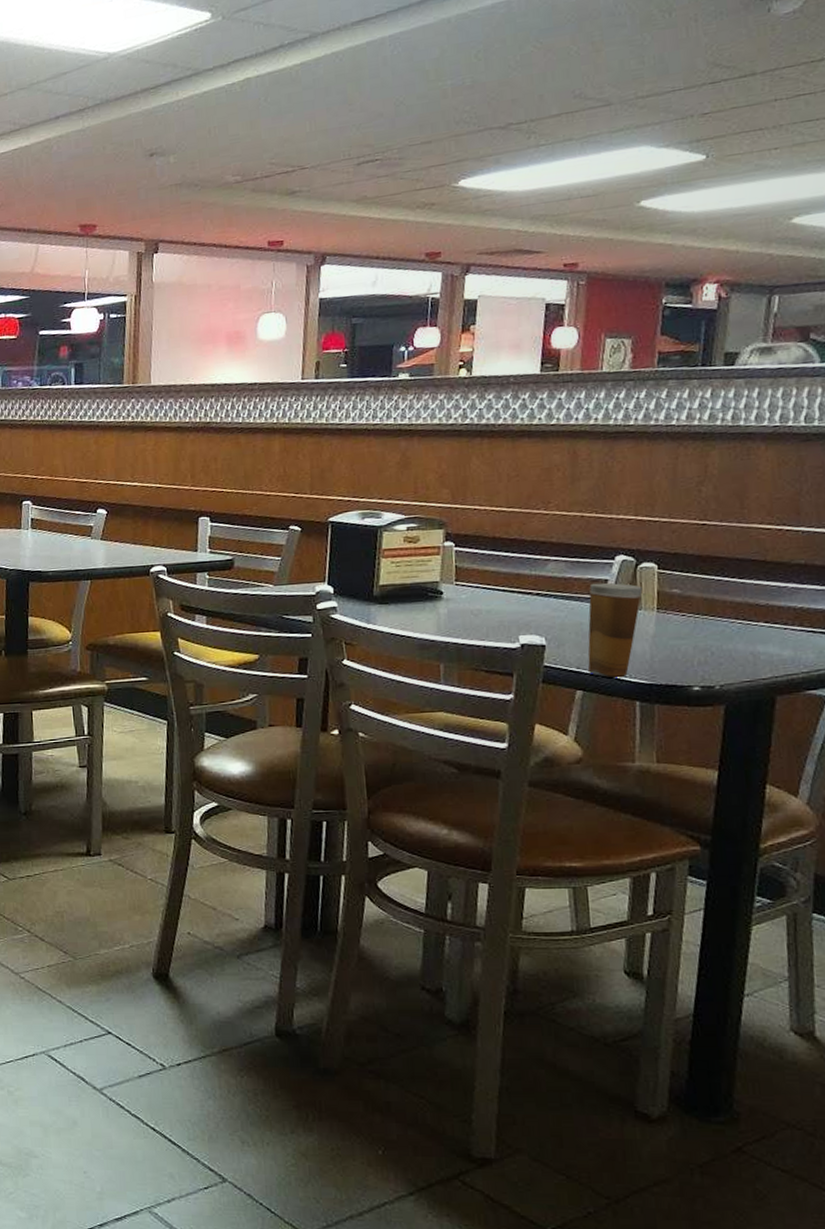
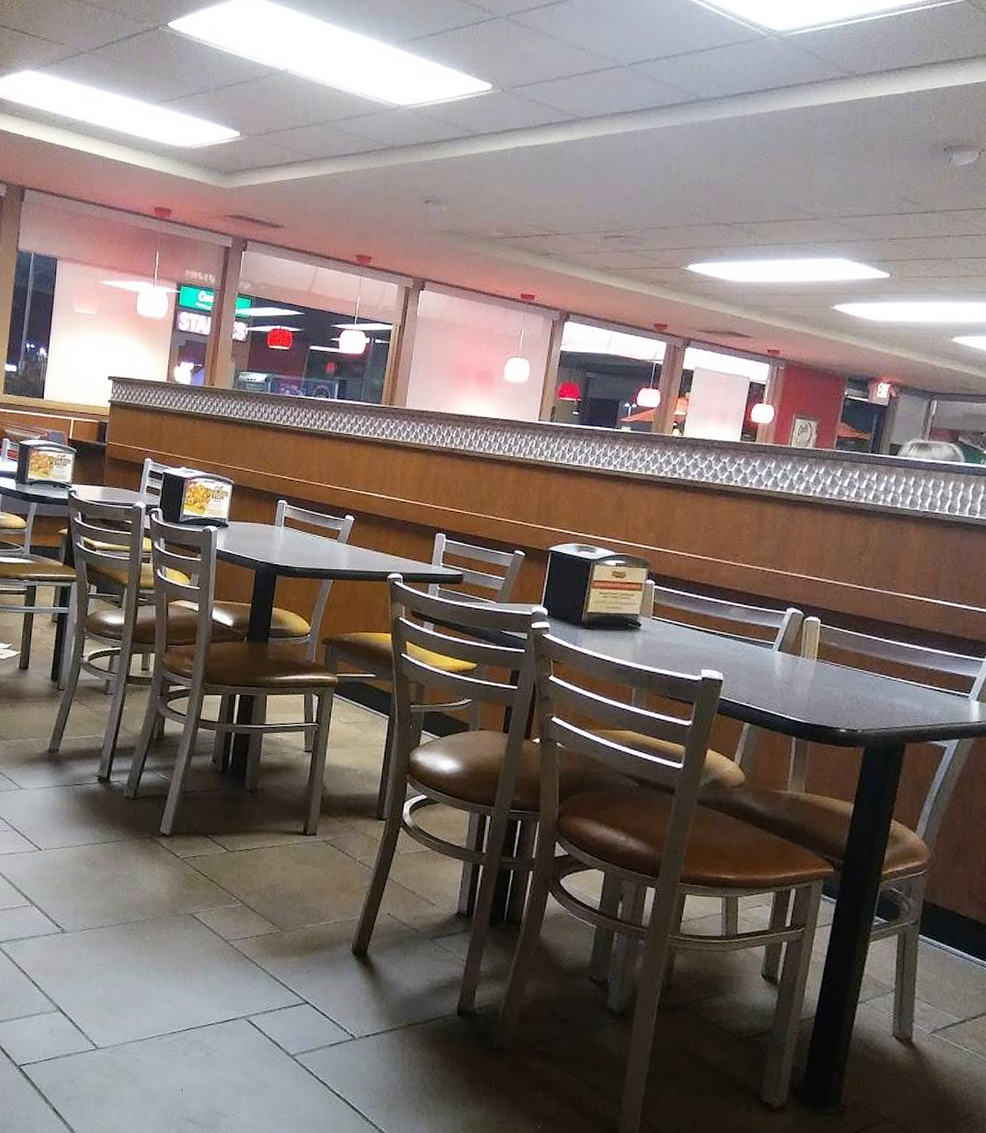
beverage cup: present [587,582,643,679] -> none [756,630,807,715]

